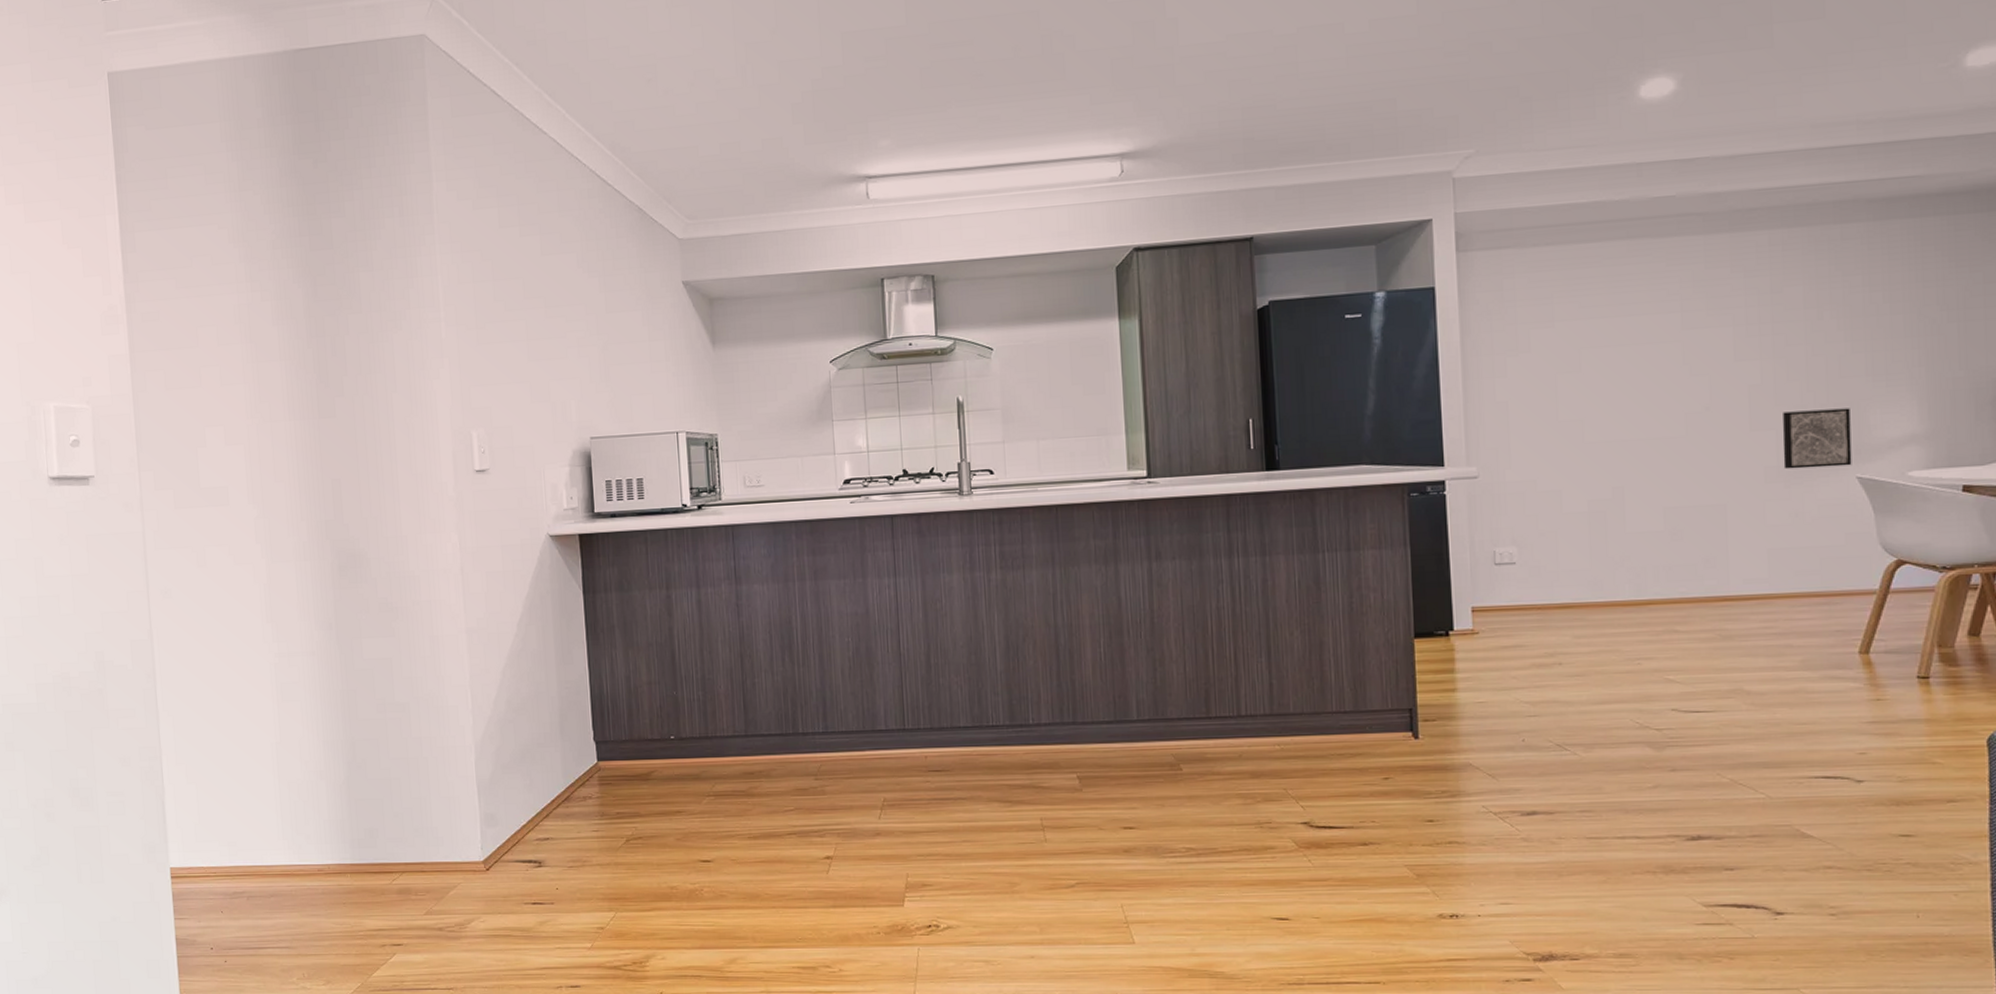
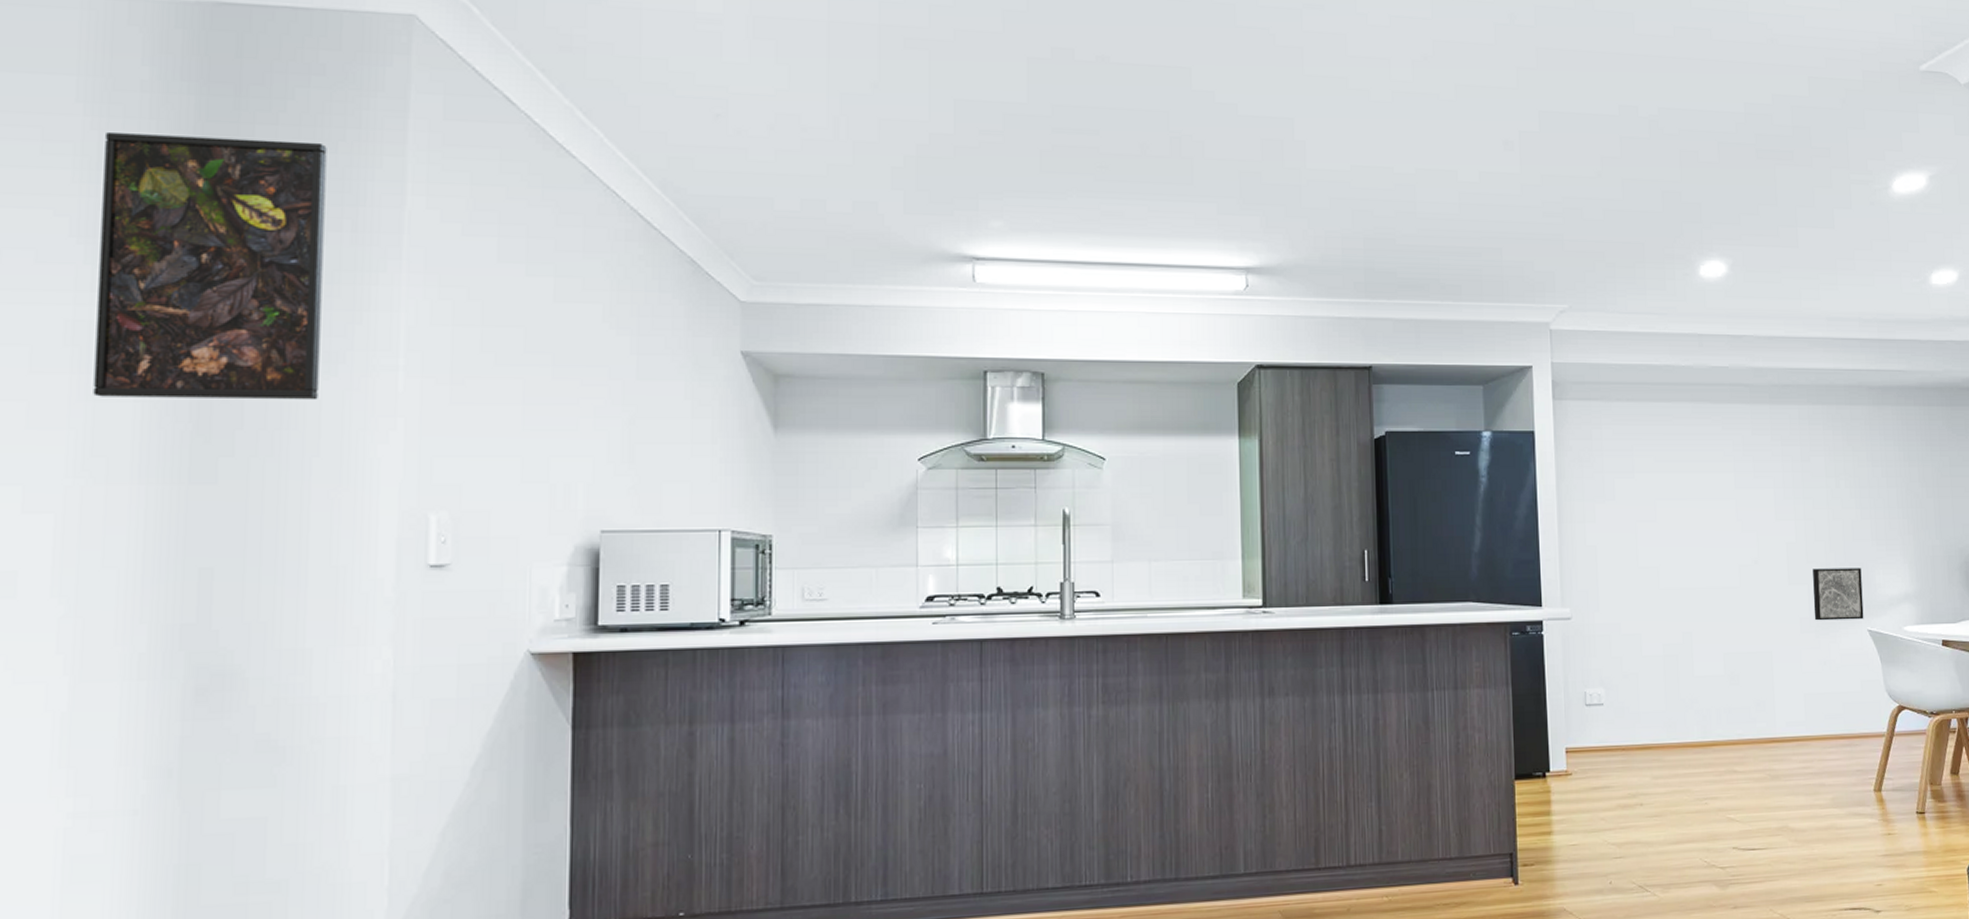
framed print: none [241,149,391,359] -> present [93,133,327,400]

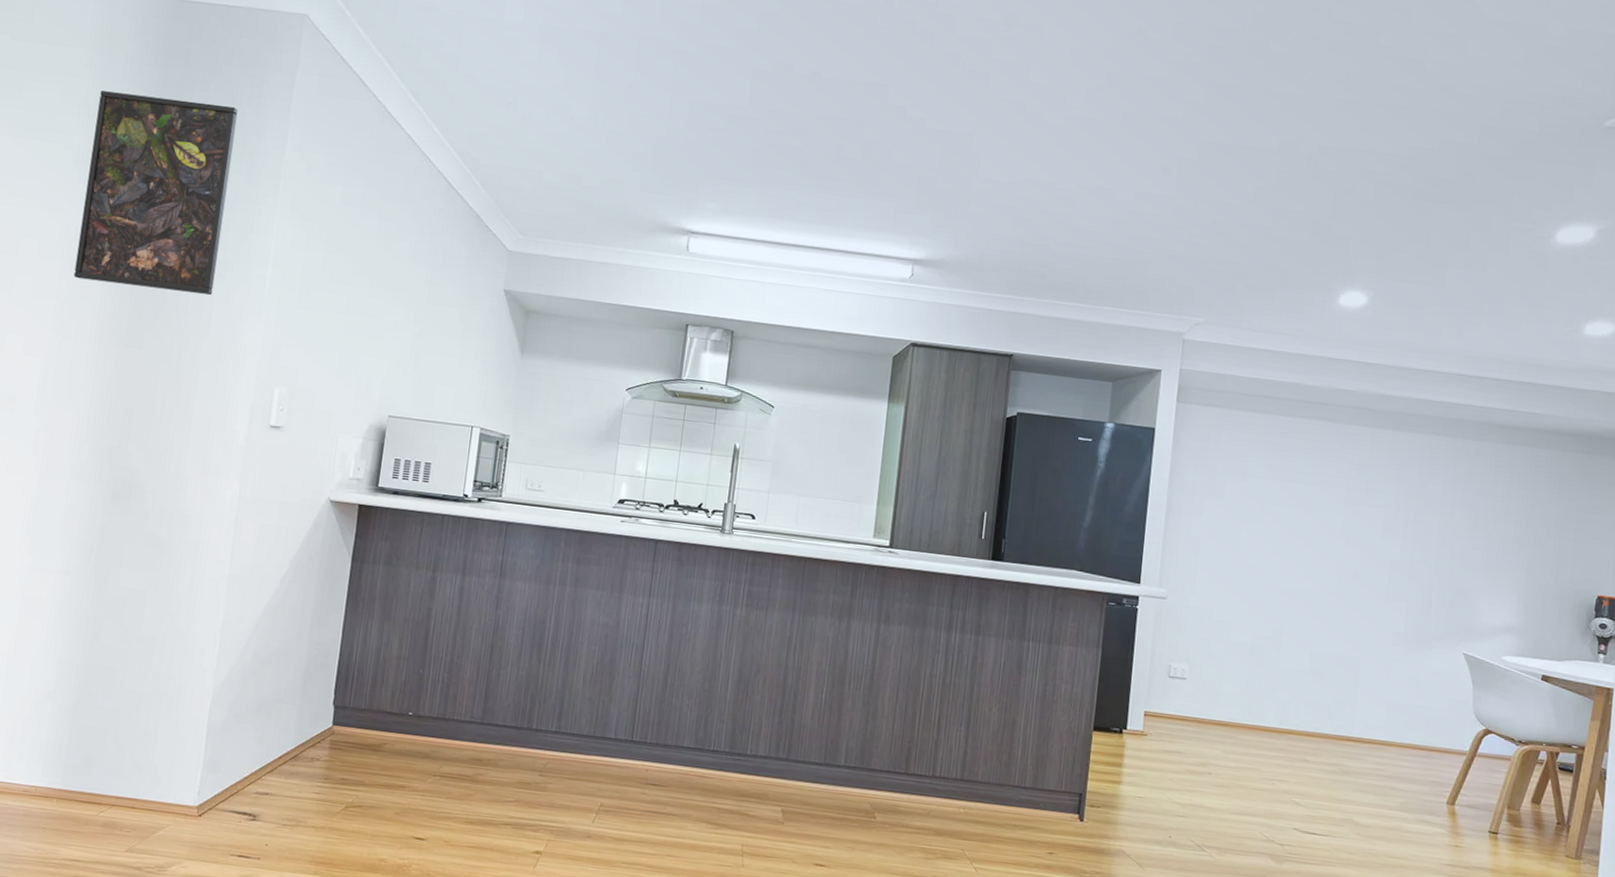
wall art: present [1813,568,1864,621] -> none [1408,588,1465,643]

